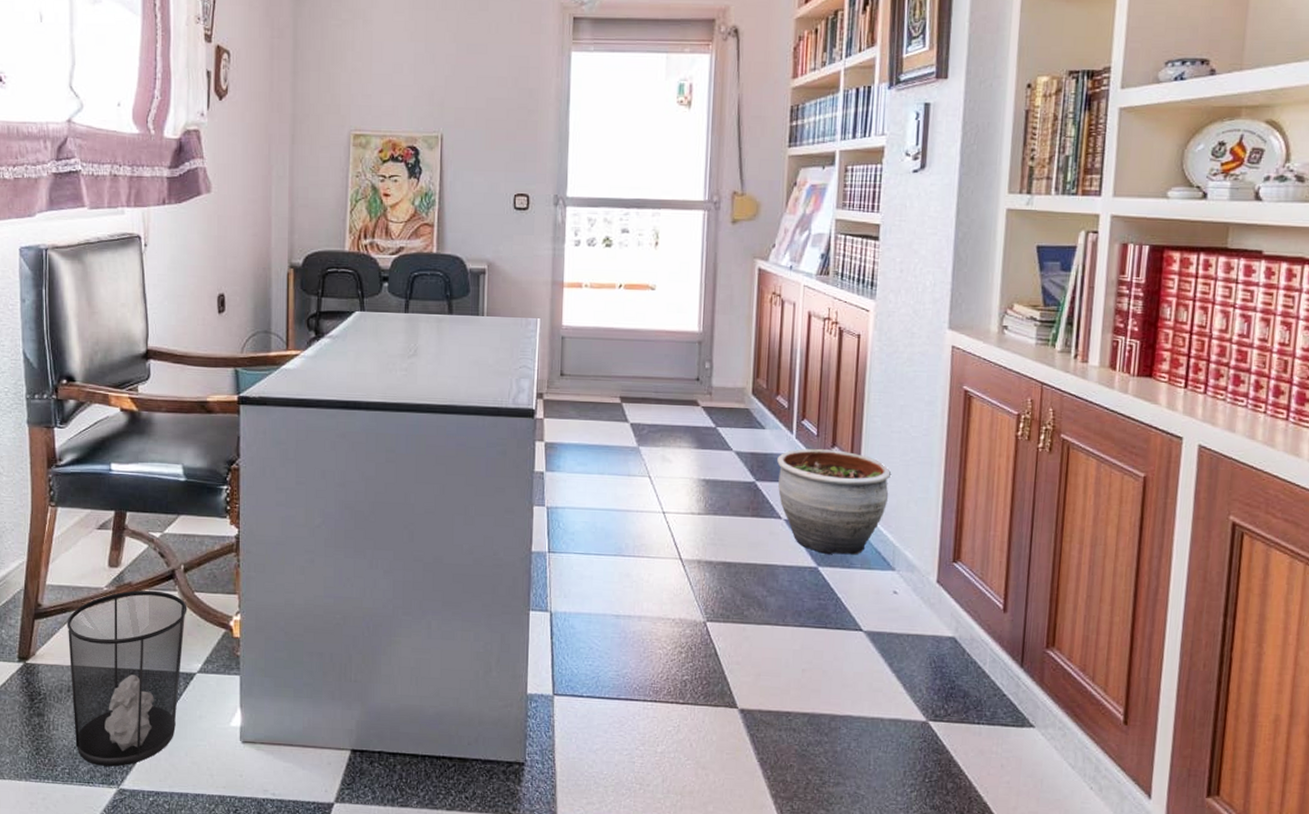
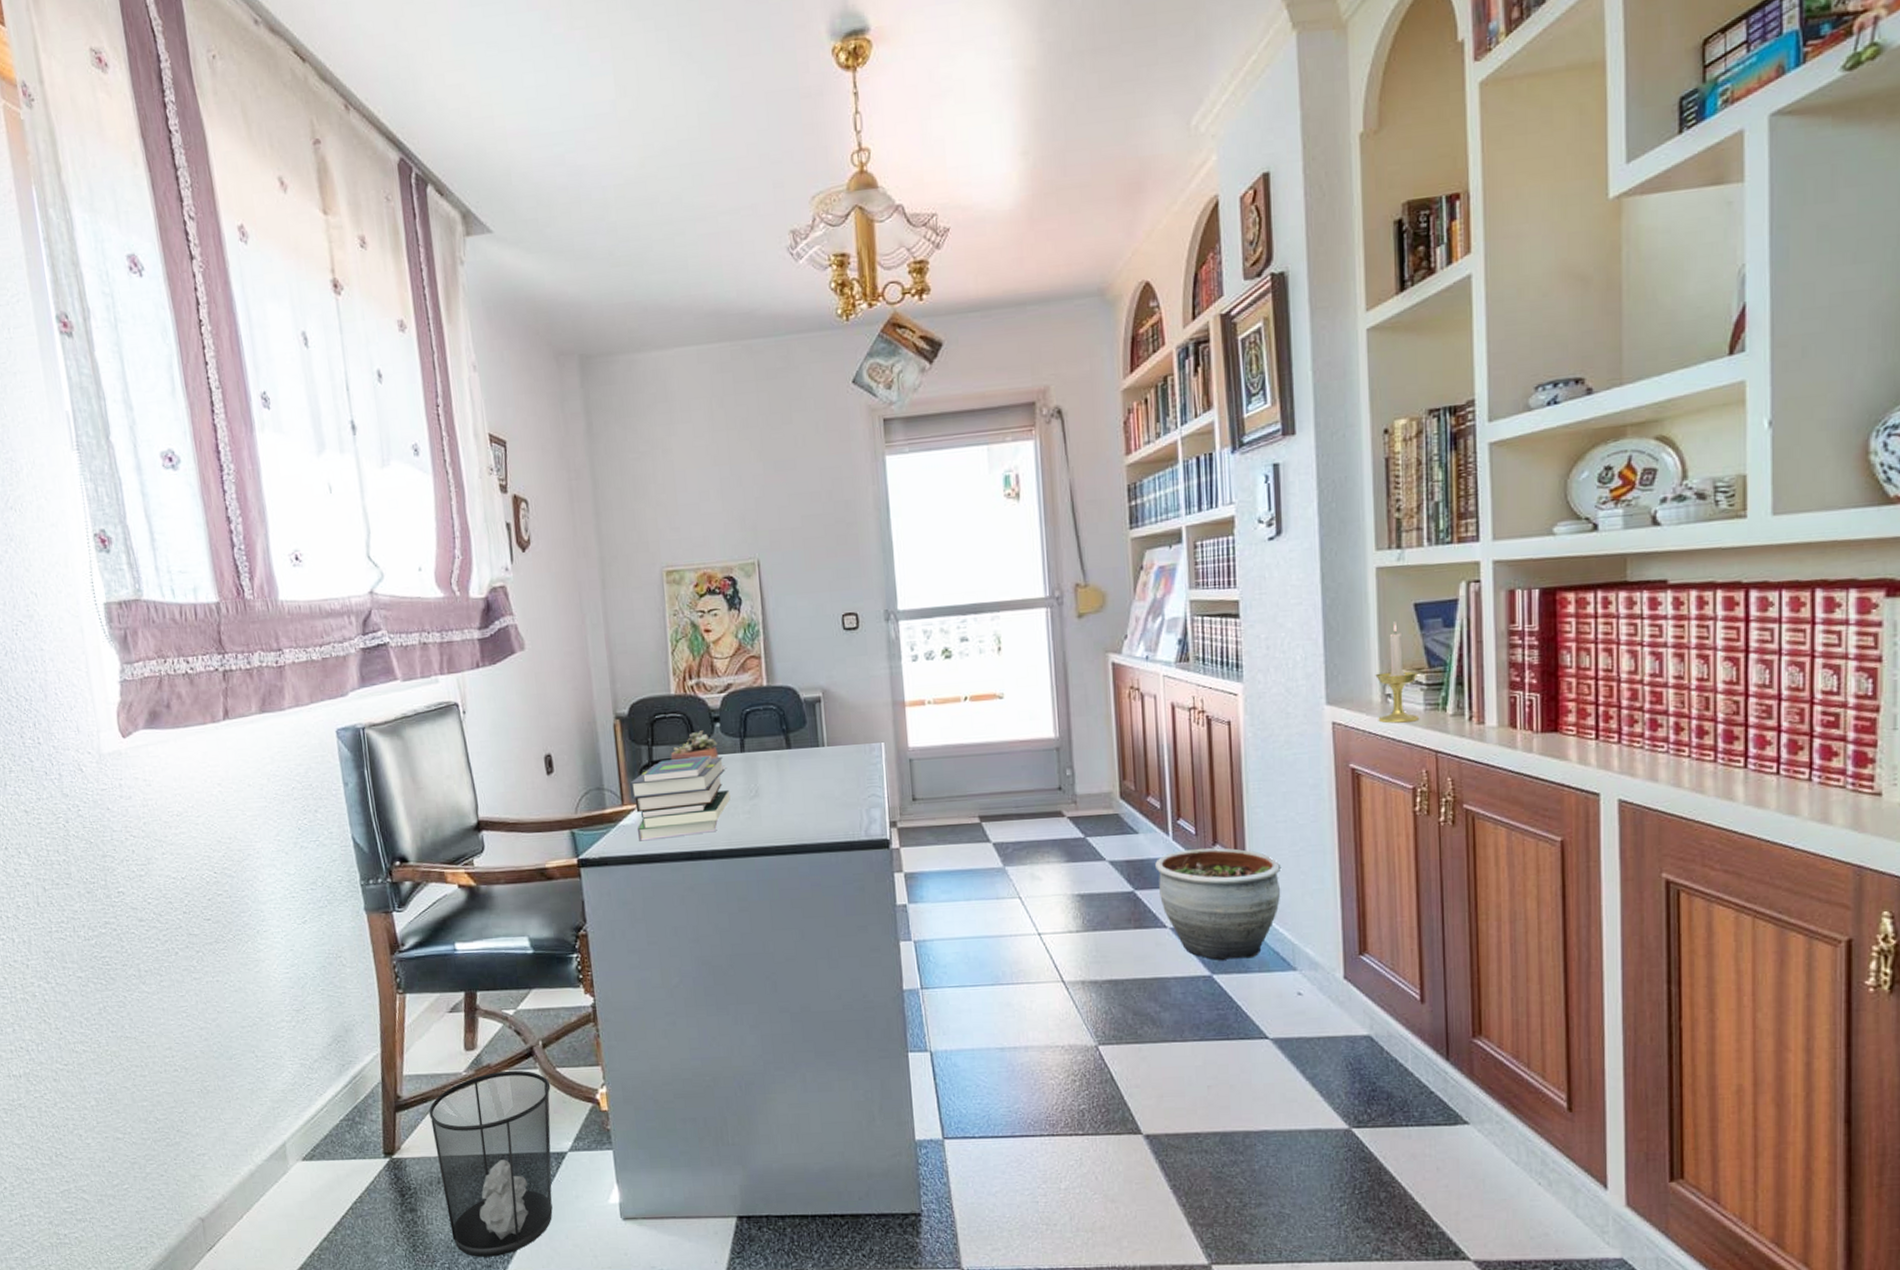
books: none [296,311,390,386] -> present [629,755,730,841]
succulent plant: none [338,288,389,328] -> present [670,730,726,771]
candlestick: none [993,260,1034,354] -> present [1375,621,1420,724]

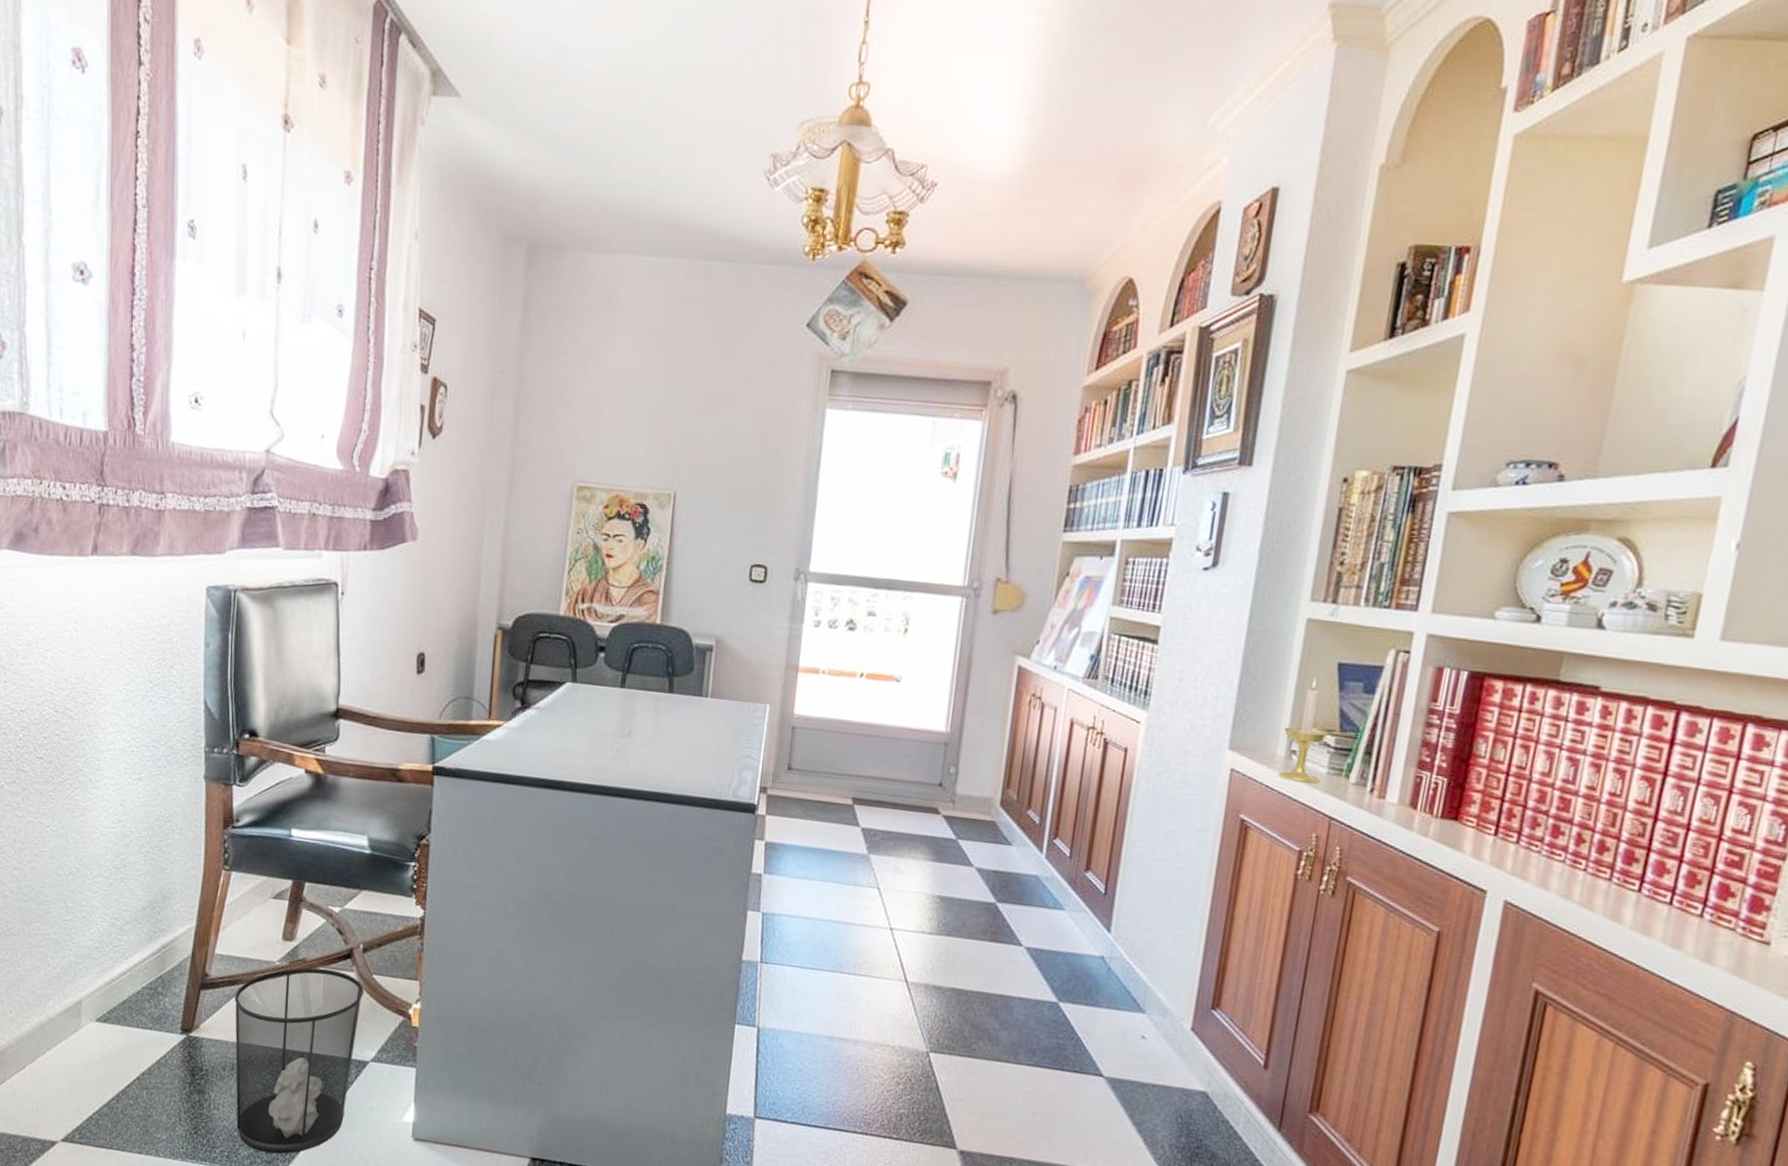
books: present [629,755,730,841] -> none [498,680,602,765]
succulent plant: present [670,730,726,771] -> none [547,657,603,703]
planter pot: present [1155,847,1280,961] -> none [1021,870,1150,993]

